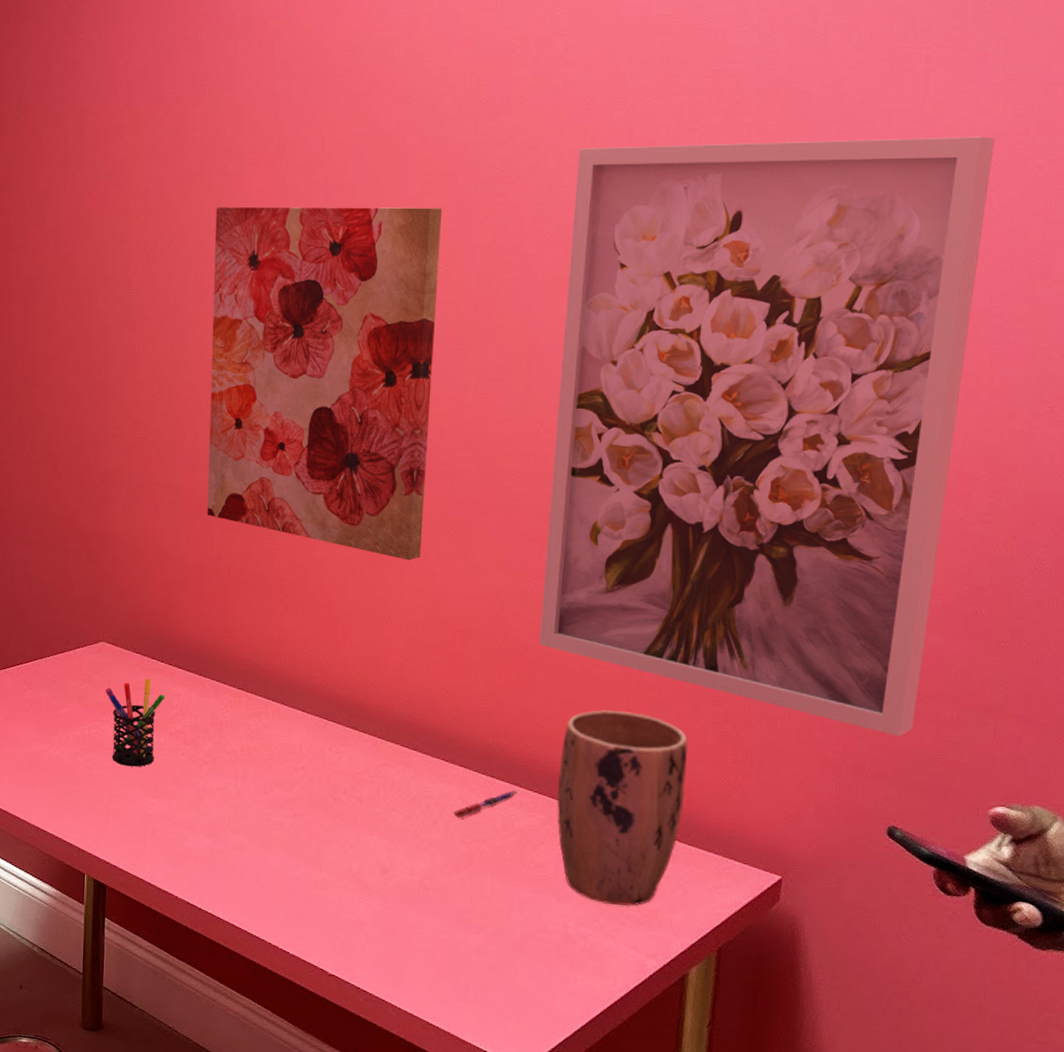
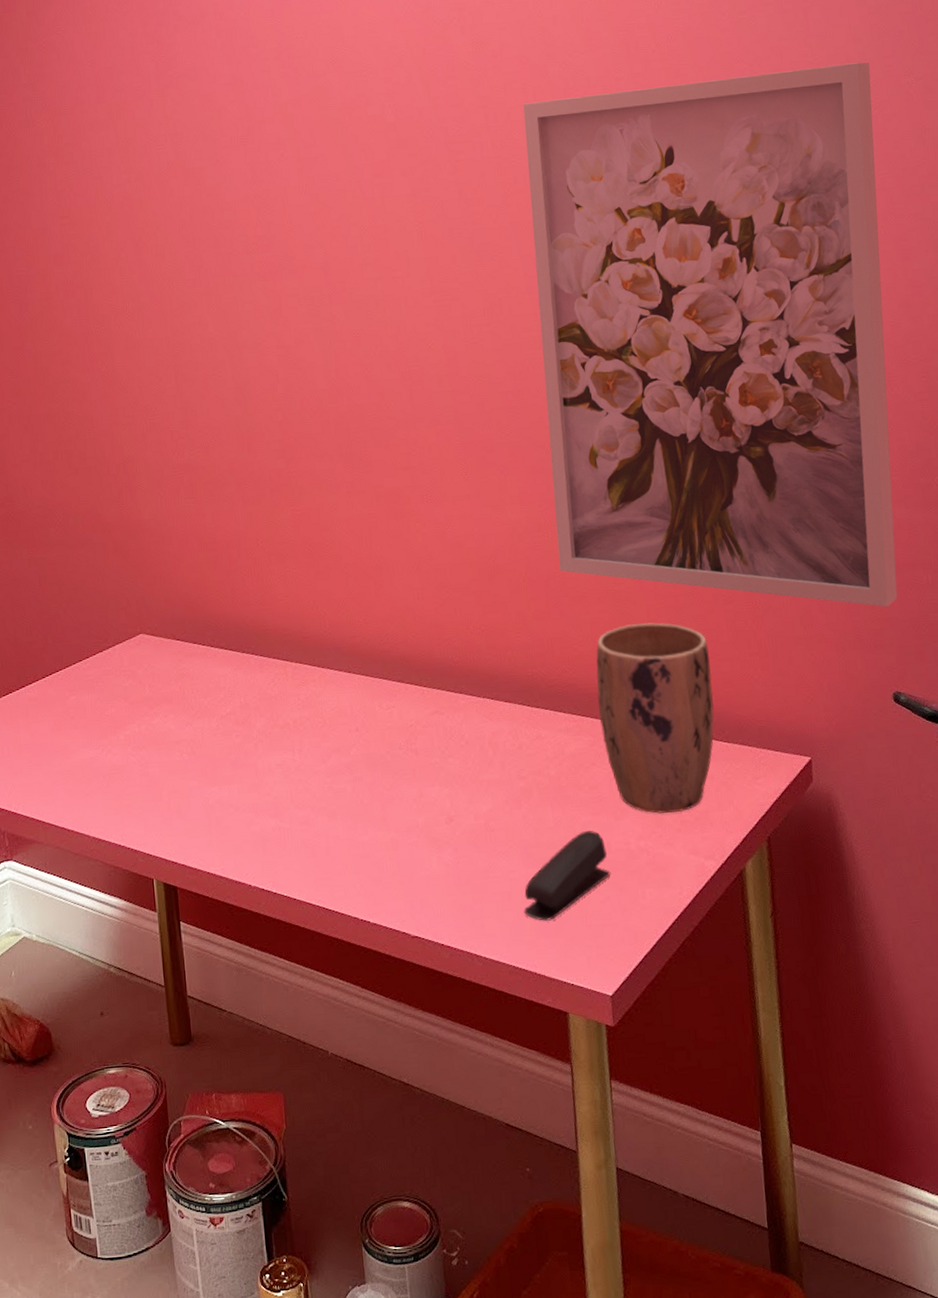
pen holder: present [106,678,165,767] -> none [150,664,212,759]
wall art: present [207,206,442,561] -> none [197,170,438,508]
stapler: none [446,906,543,986] -> present [524,831,611,921]
pen: present [453,790,518,818] -> none [506,717,563,754]

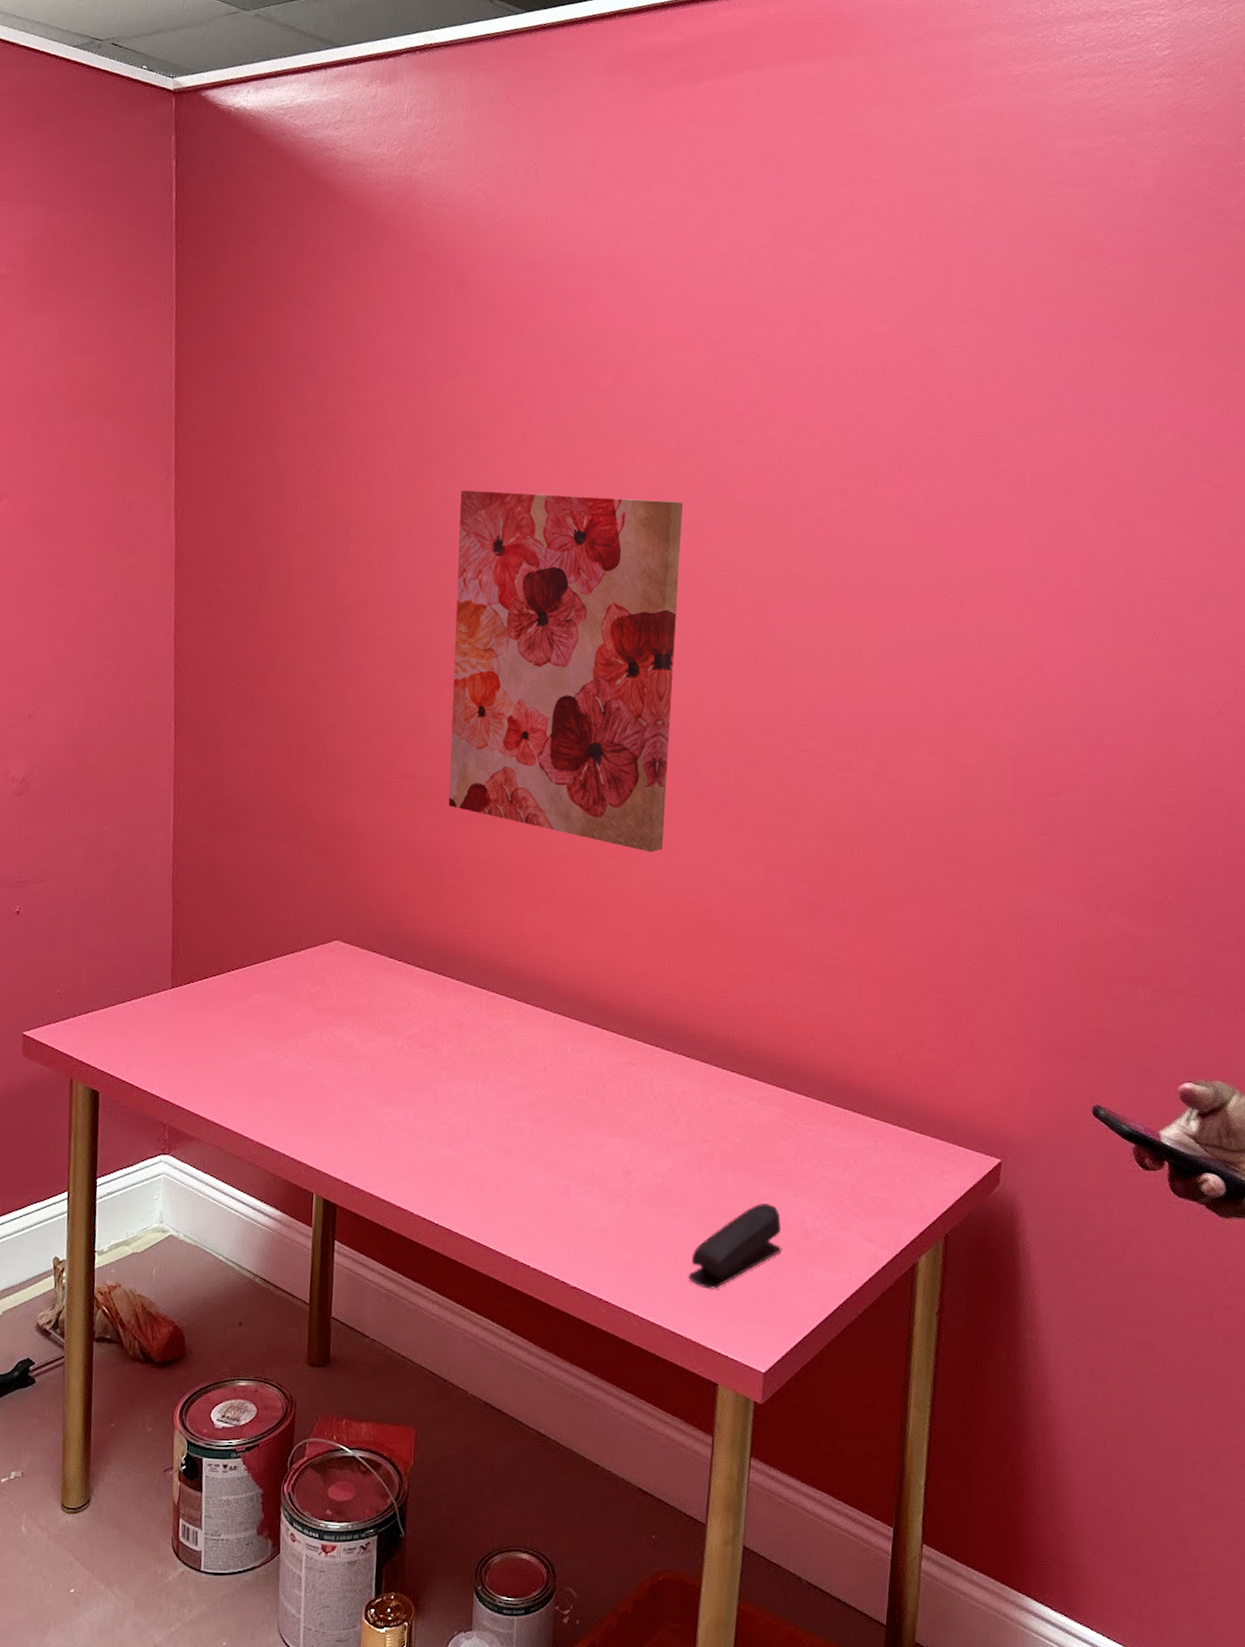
wall art: none [197,170,438,508] -> present [448,490,683,853]
wall art: present [523,62,898,608] -> none [777,451,1168,1020]
plant pot: present [596,622,714,814] -> none [794,1000,915,1198]

